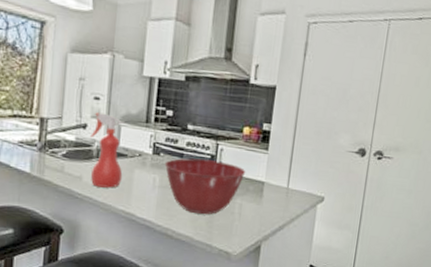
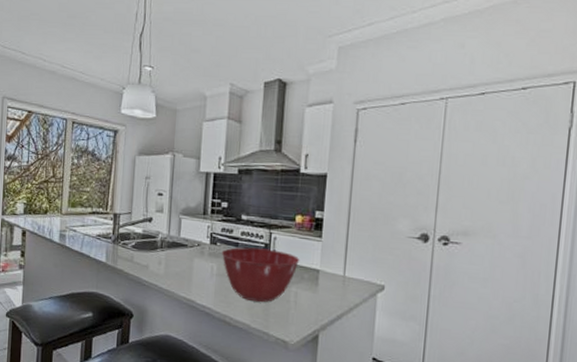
spray bottle: present [90,112,125,188] -> none [155,207,185,276]

